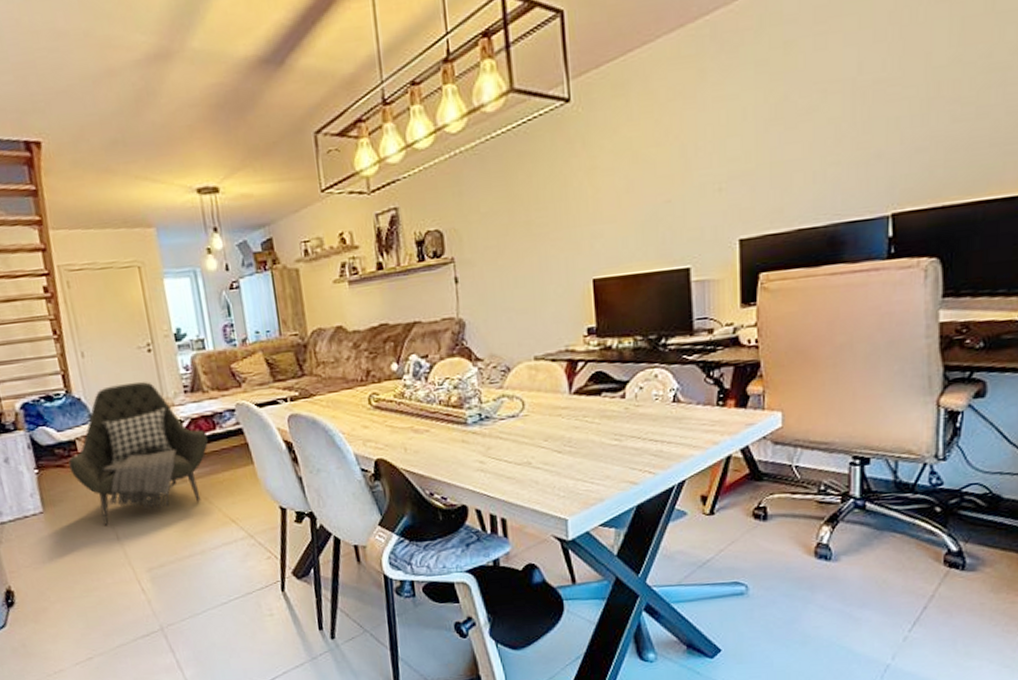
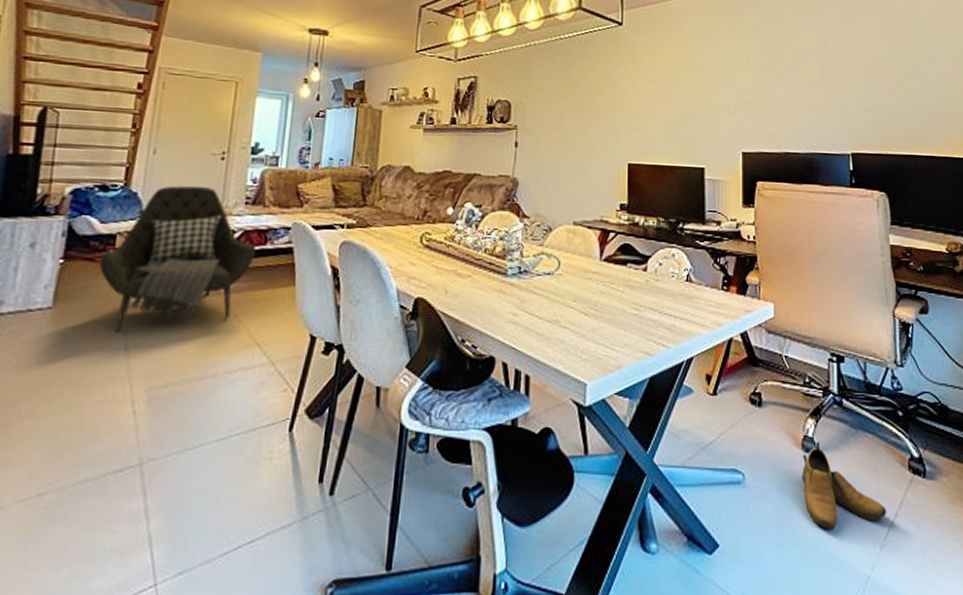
shoe: none [813,547,914,627] -> present [801,442,887,529]

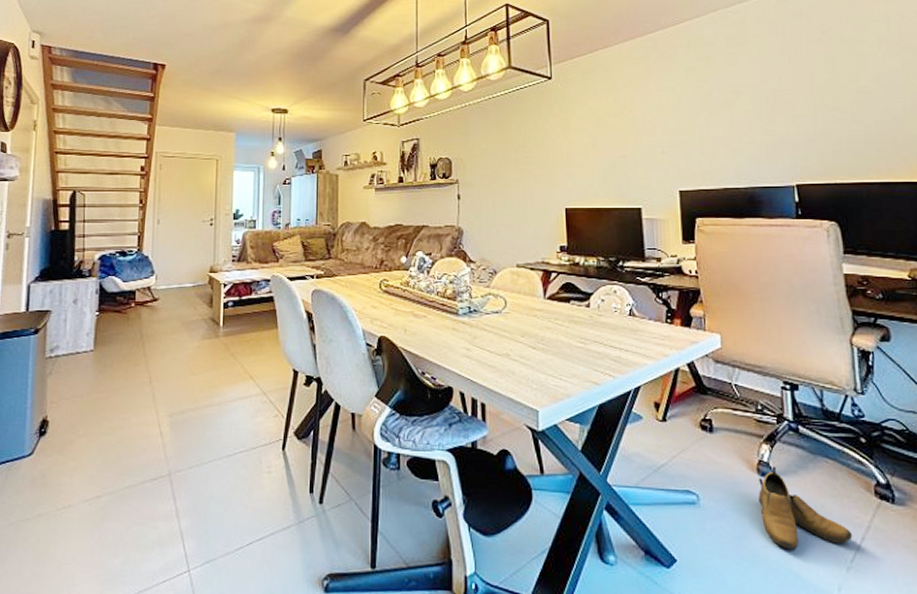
armchair: present [99,186,256,332] -> none [125,248,244,369]

